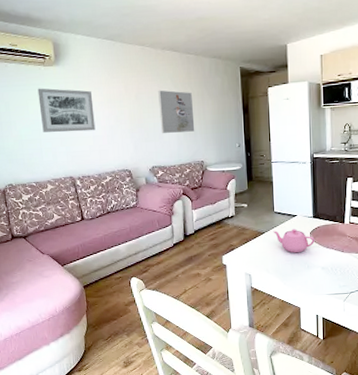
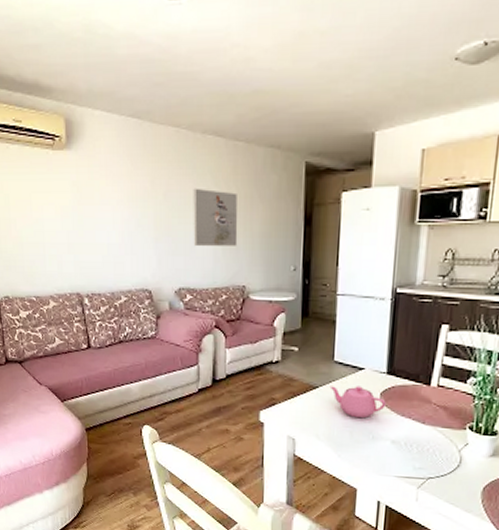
wall art: present [37,88,96,133] -> none [43,178,111,237]

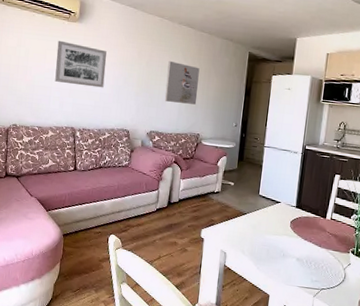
wall art: none [43,178,111,237] -> present [55,40,107,88]
teapot: present [329,386,386,419] -> none [254,213,294,240]

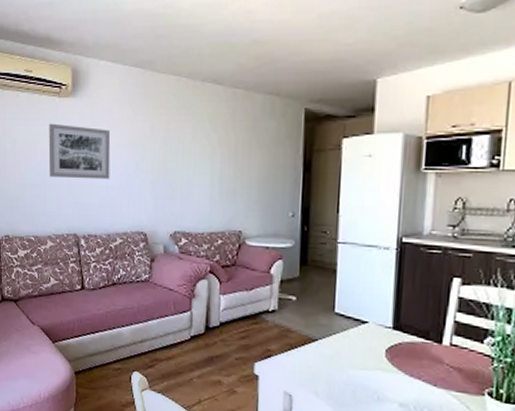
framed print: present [164,60,200,105] -> none [190,133,236,191]

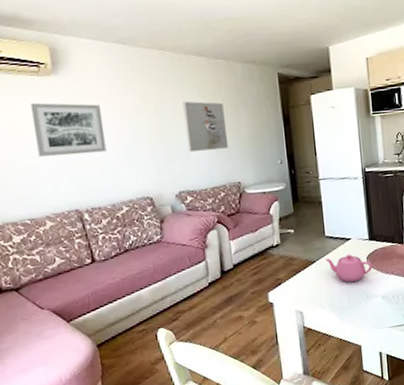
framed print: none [190,133,236,191] -> present [183,101,229,153]
teapot: none [329,339,392,377] -> present [325,254,373,282]

